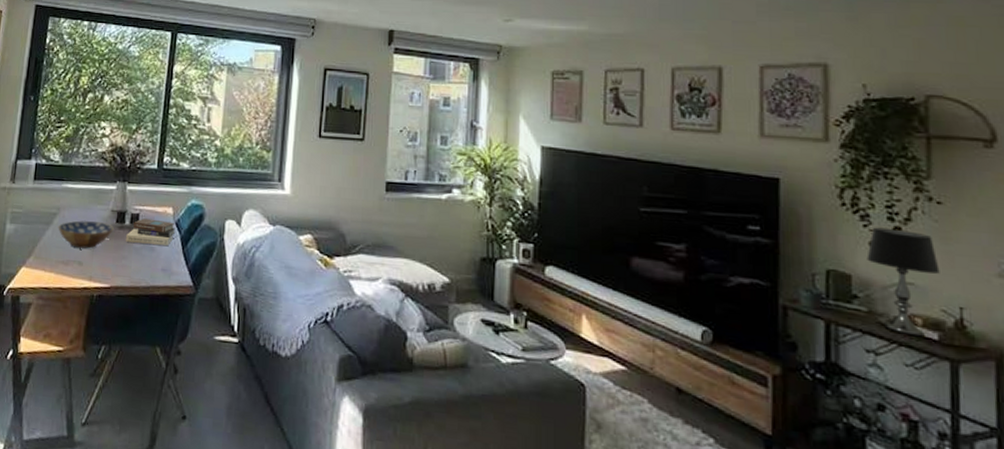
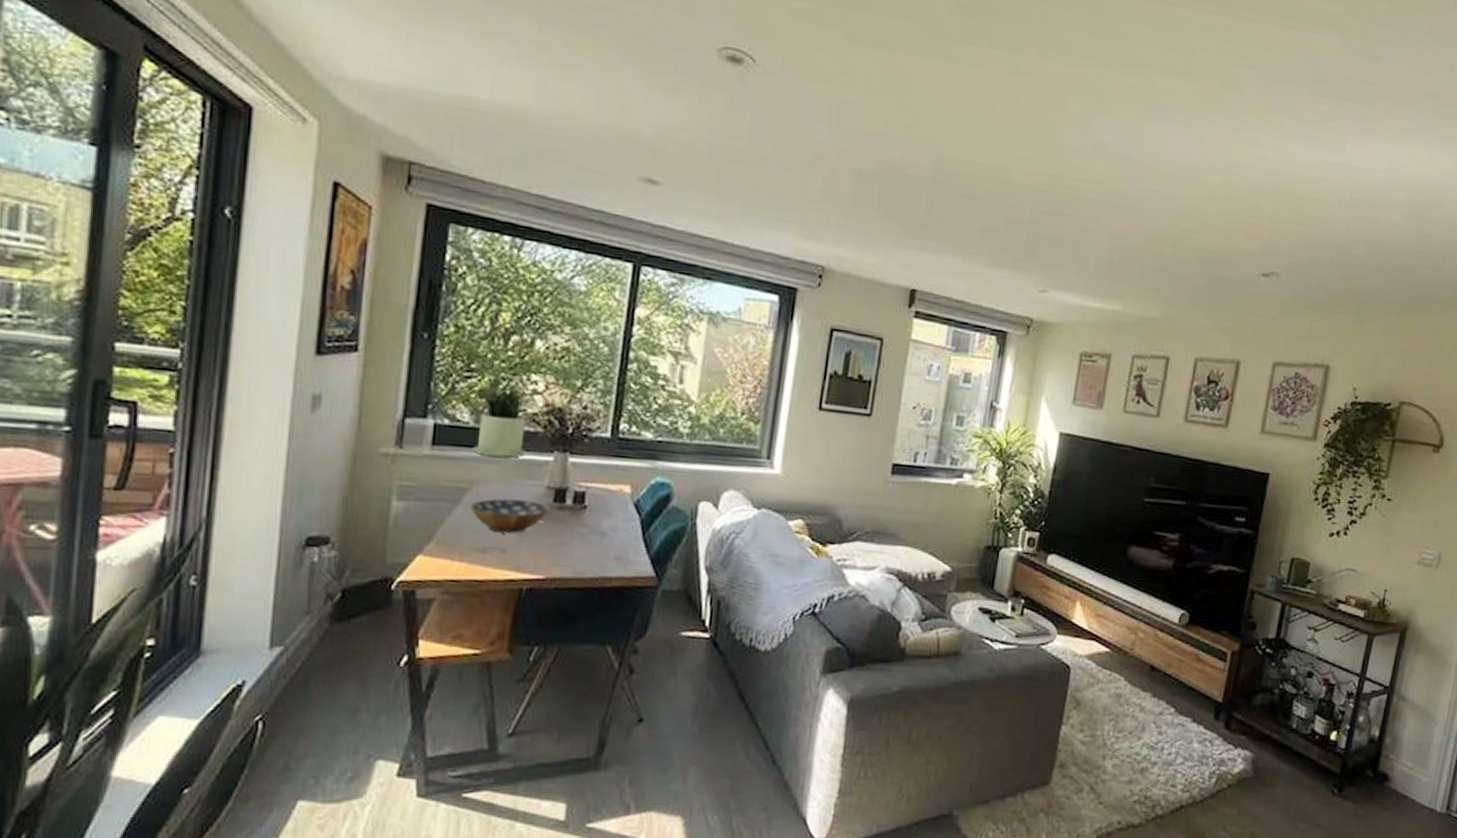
planter: none [60,132,97,188] -> present [472,385,526,458]
books: present [125,218,175,247] -> none [566,497,634,532]
table lamp: present [866,227,940,337] -> none [1325,520,1378,615]

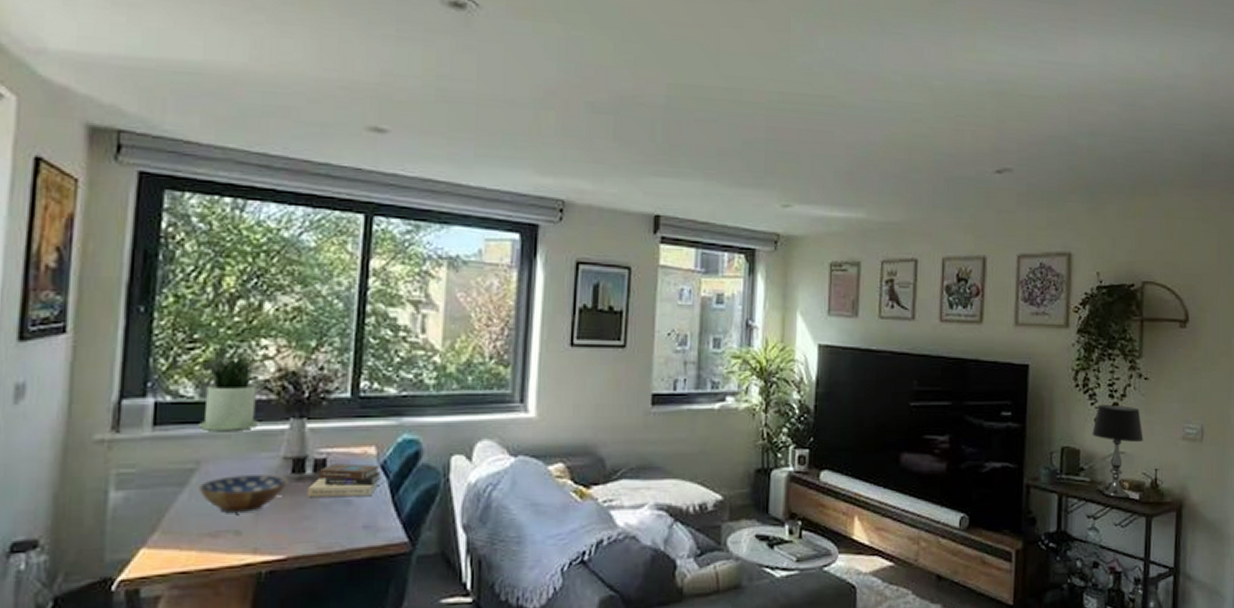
books: none [566,497,634,532] -> present [306,463,380,497]
table lamp: none [1325,520,1378,615] -> present [1092,404,1143,499]

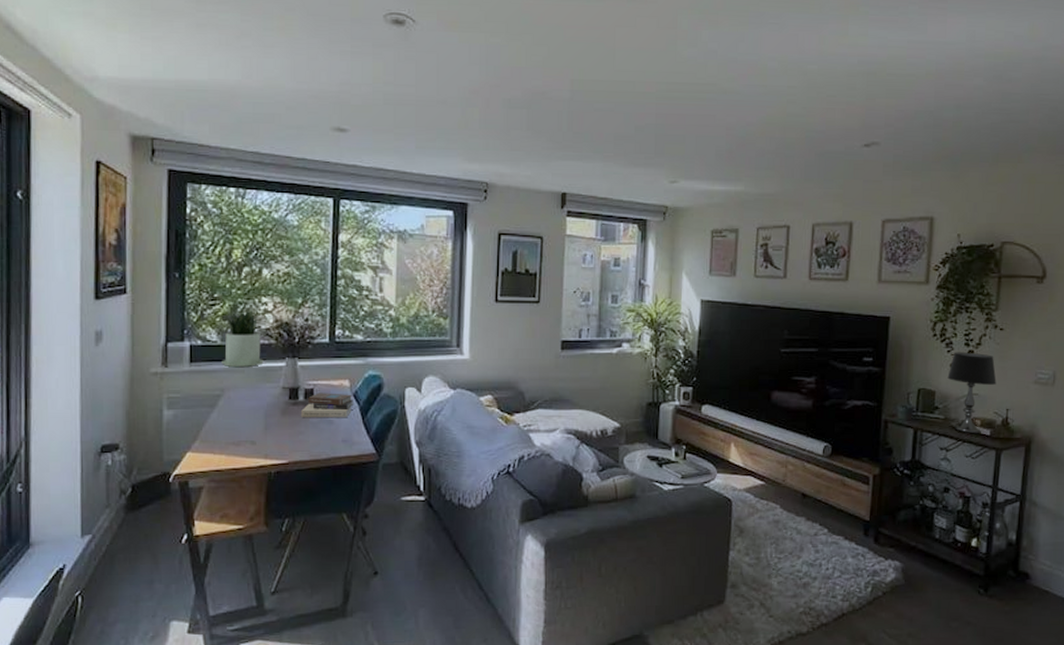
bowl: present [198,475,288,512] -> none [224,400,287,428]

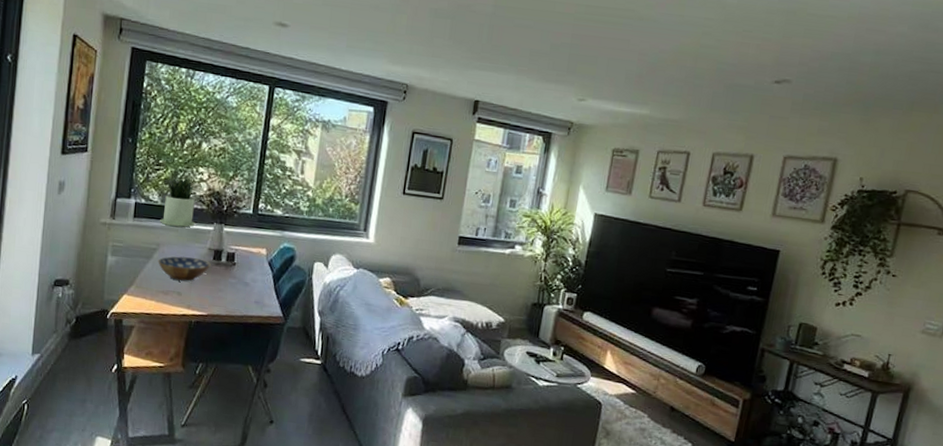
bowl: none [224,400,287,428] -> present [158,256,211,281]
books: present [300,393,353,418] -> none [221,257,268,283]
table lamp: present [947,352,997,434] -> none [831,292,883,375]

